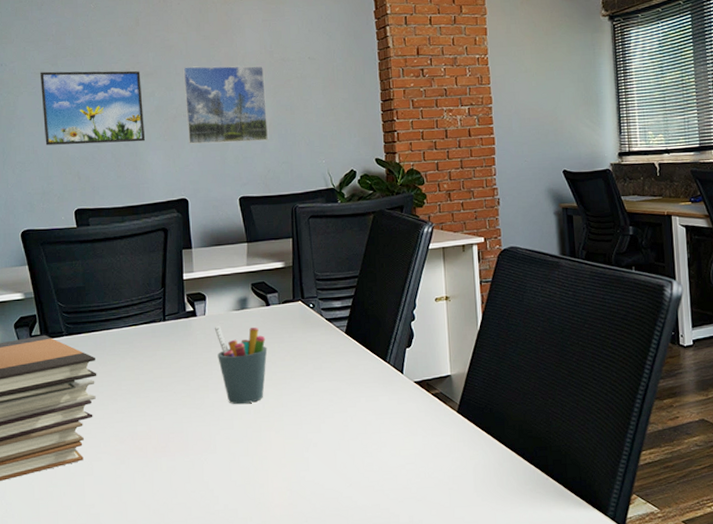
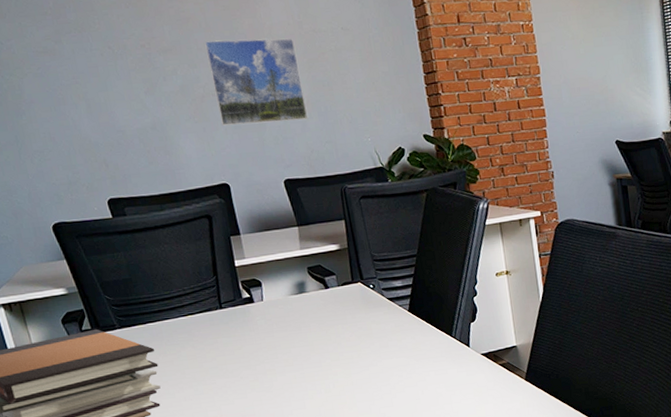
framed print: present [40,70,146,146] -> none [43,46,174,132]
pen holder: present [214,325,268,405] -> none [274,310,333,386]

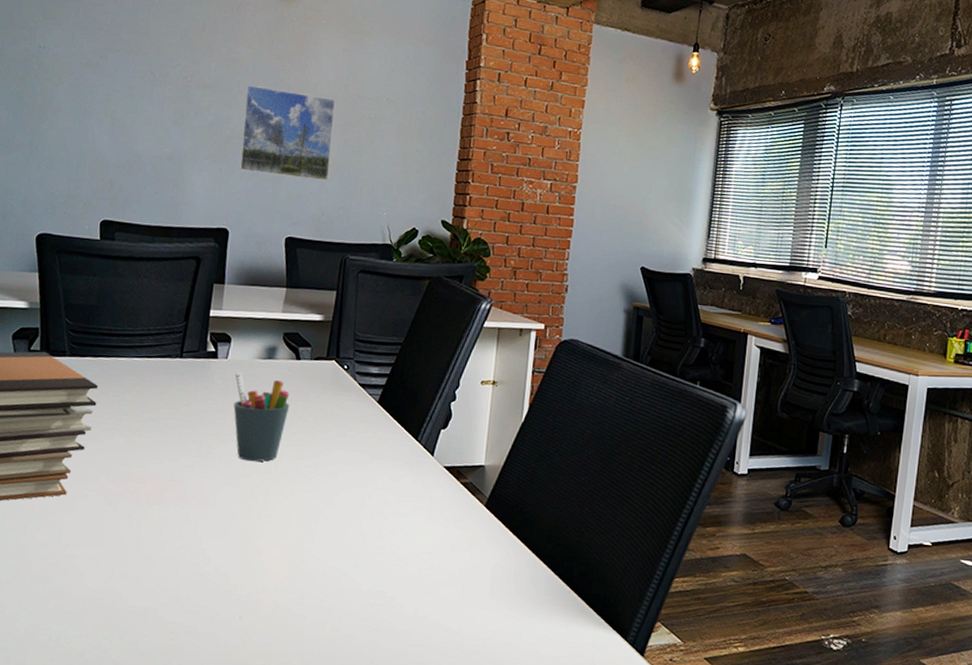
pen holder: none [274,310,333,386] -> present [233,372,290,462]

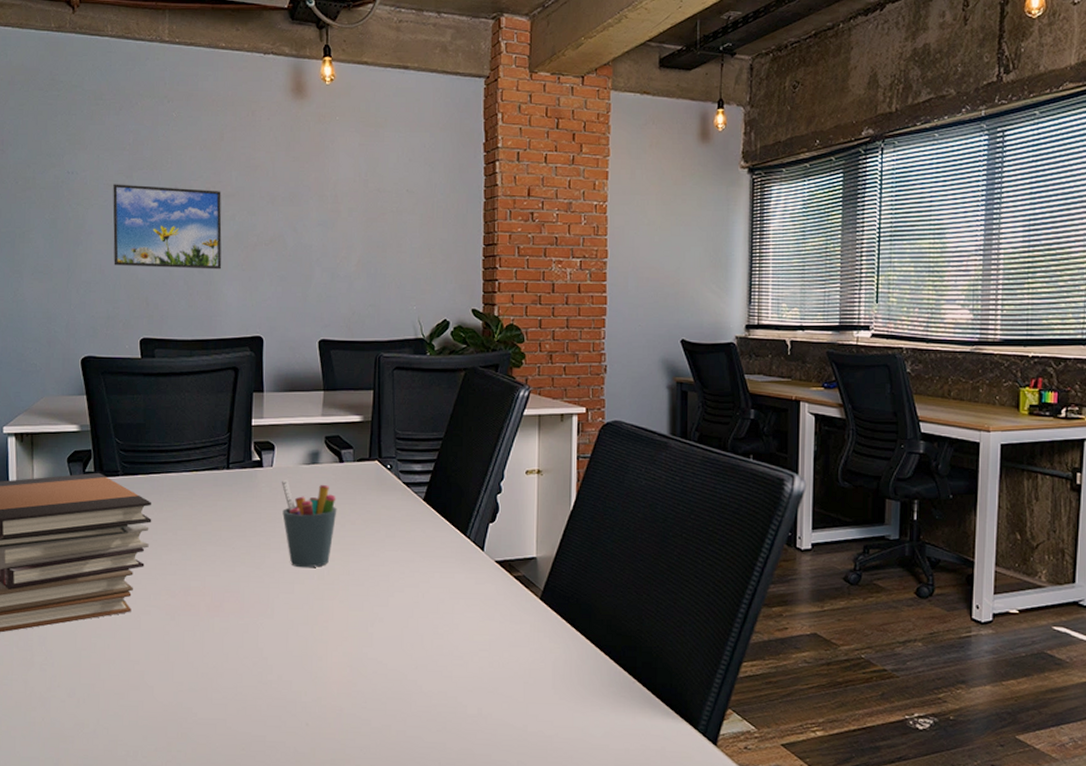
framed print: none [79,63,199,159] -> present [113,184,222,270]
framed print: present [239,85,336,182] -> none [267,190,357,280]

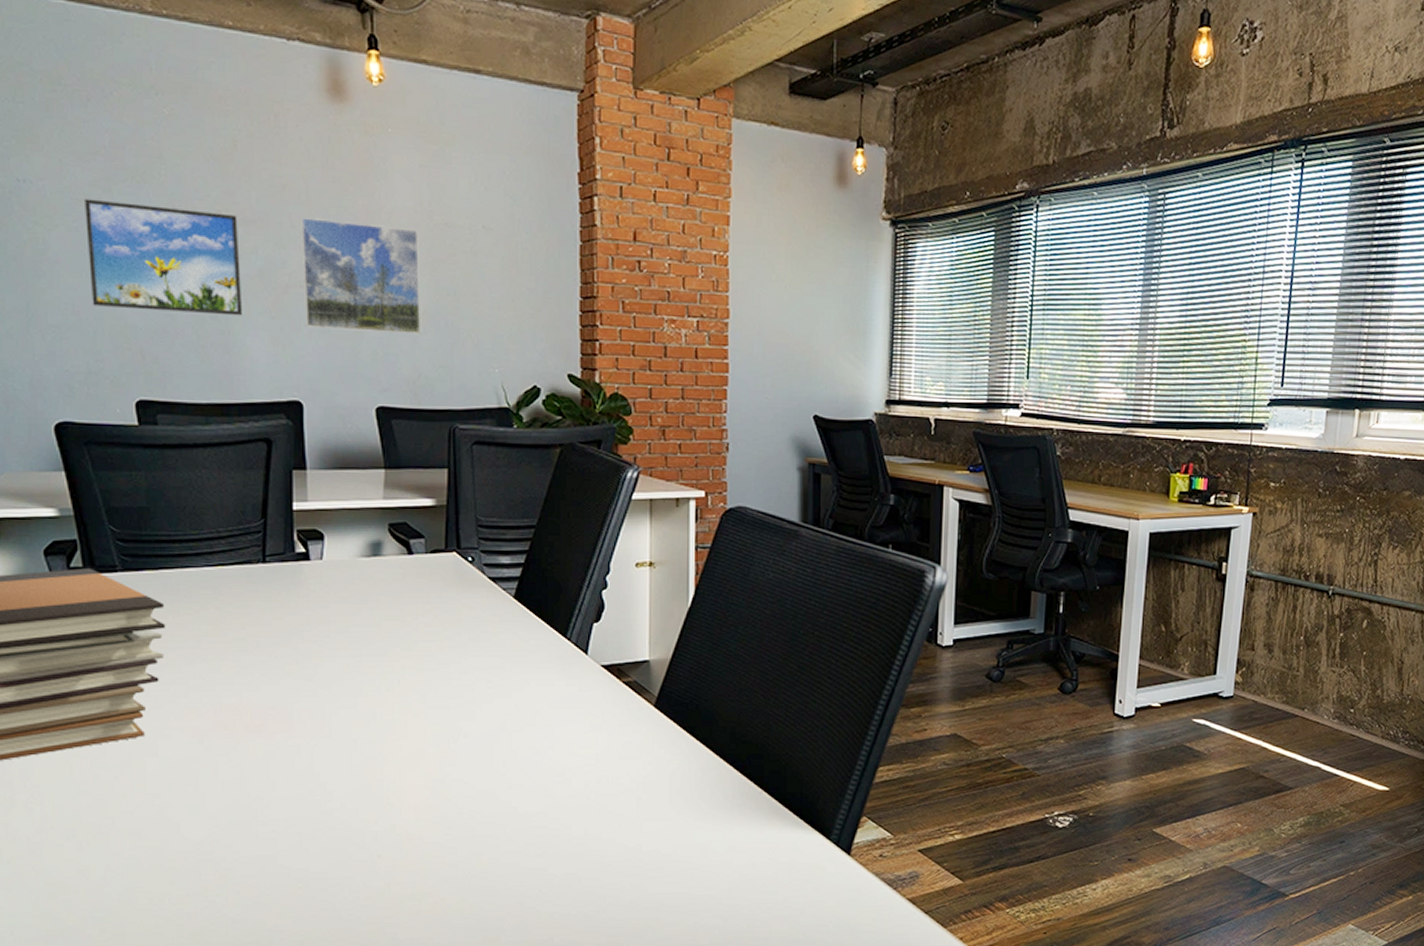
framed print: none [267,190,357,280] -> present [301,218,422,335]
pen holder: present [281,479,337,568] -> none [334,575,407,679]

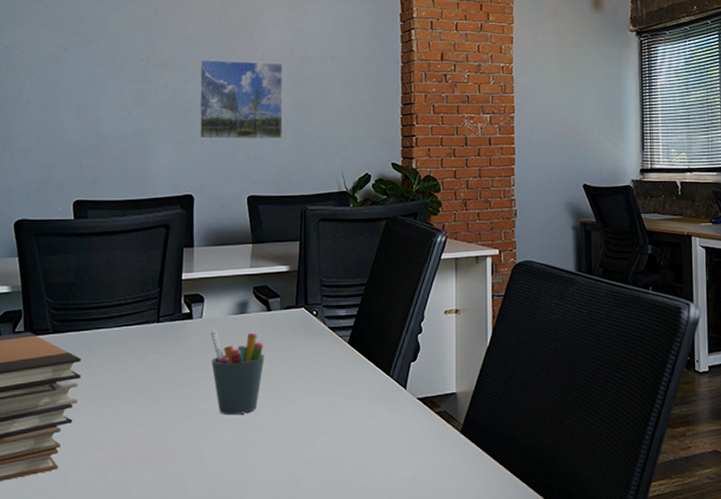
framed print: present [85,198,243,316] -> none [49,57,155,134]
pen holder: none [334,575,407,679] -> present [210,330,265,415]

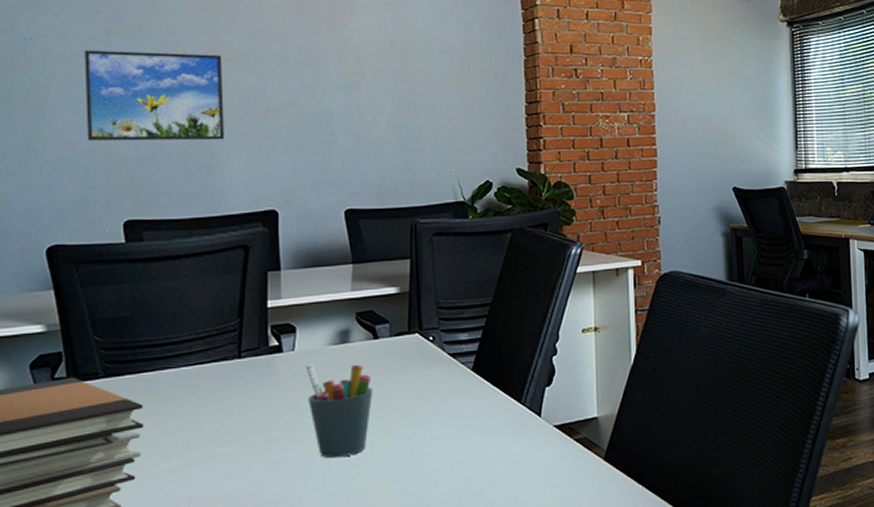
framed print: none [49,57,155,134] -> present [84,50,225,141]
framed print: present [198,60,284,140] -> none [279,53,386,146]

